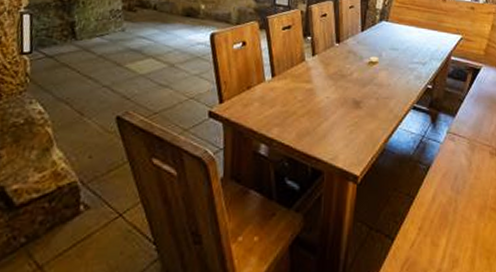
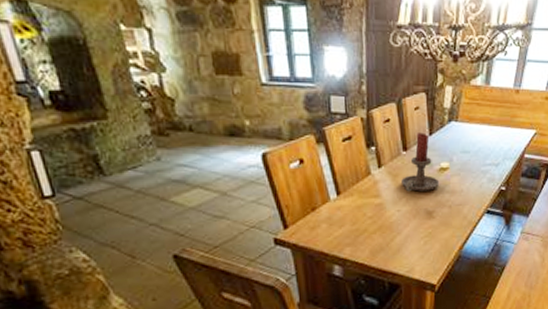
candle holder: none [332,28,368,82] -> present [401,132,440,192]

